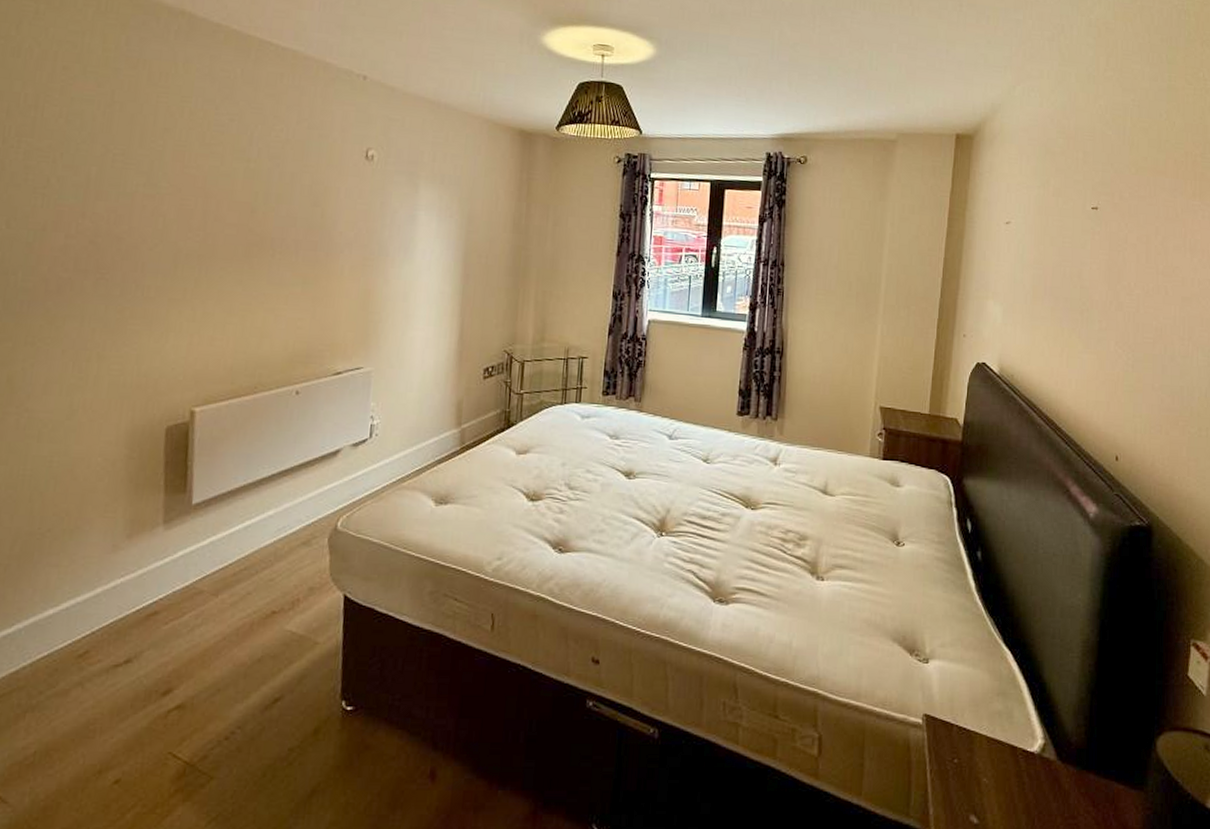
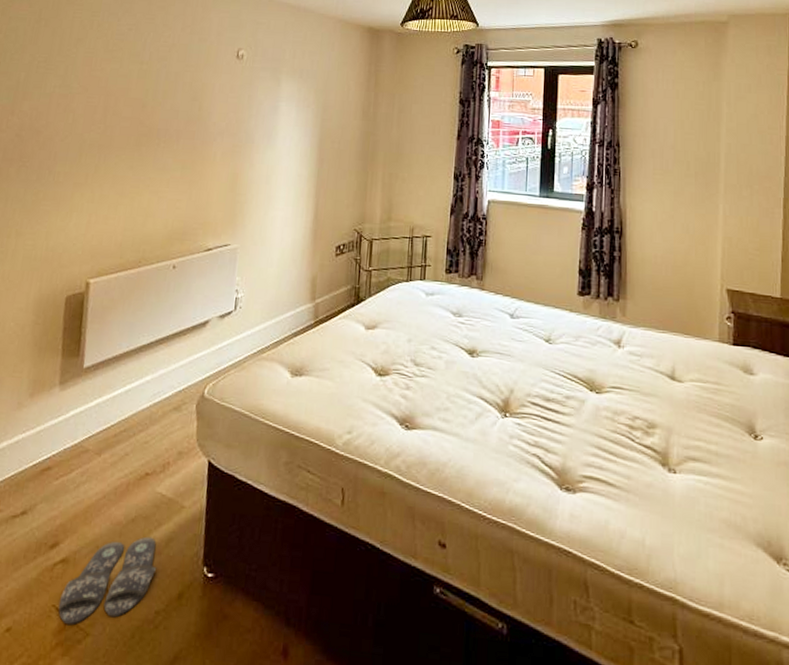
slippers: none [175,675,289,771] -> present [58,536,157,626]

